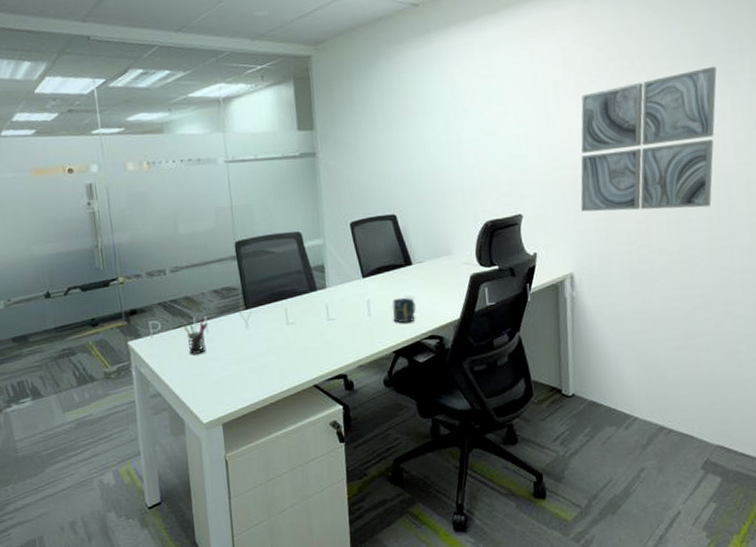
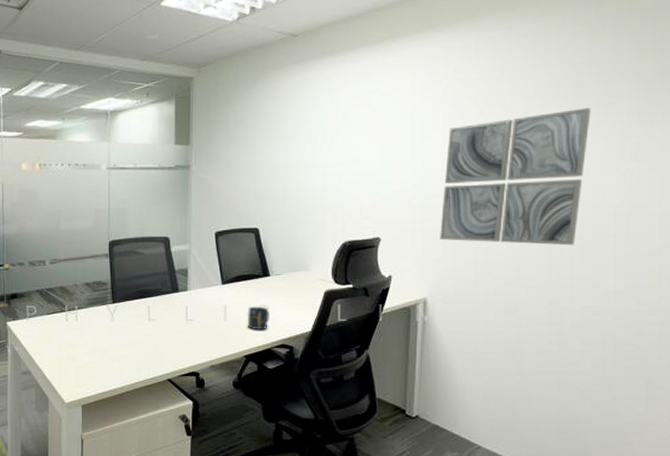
pen holder: present [183,319,208,354] -> none [56,308,78,339]

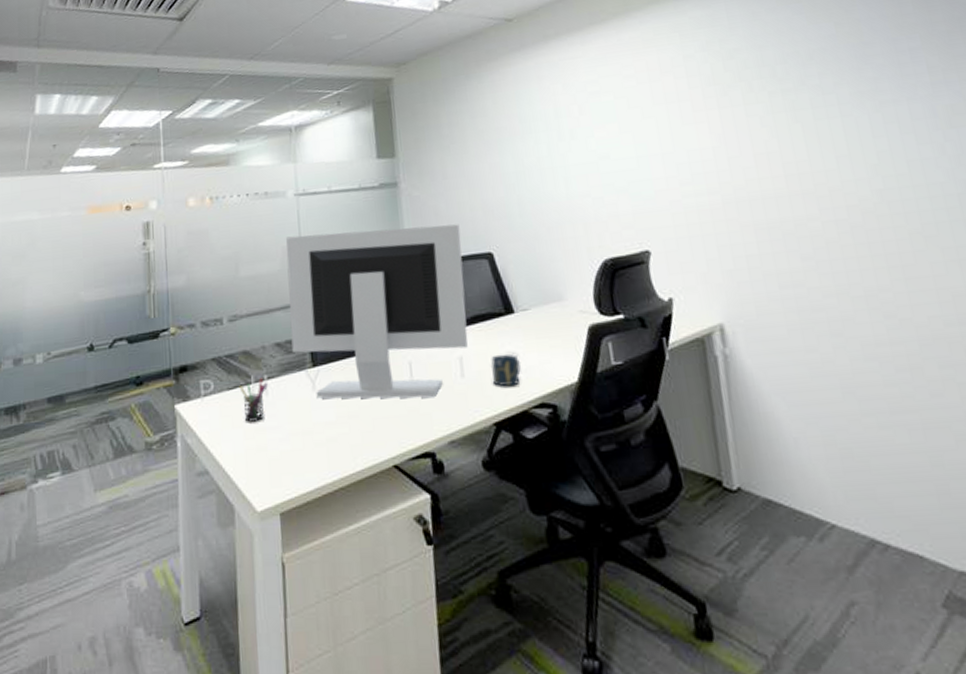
pen holder: none [56,308,78,339] -> present [239,378,268,422]
computer monitor: none [97,201,235,334] -> present [286,224,468,399]
wall art: present [440,107,591,246] -> none [713,70,901,247]

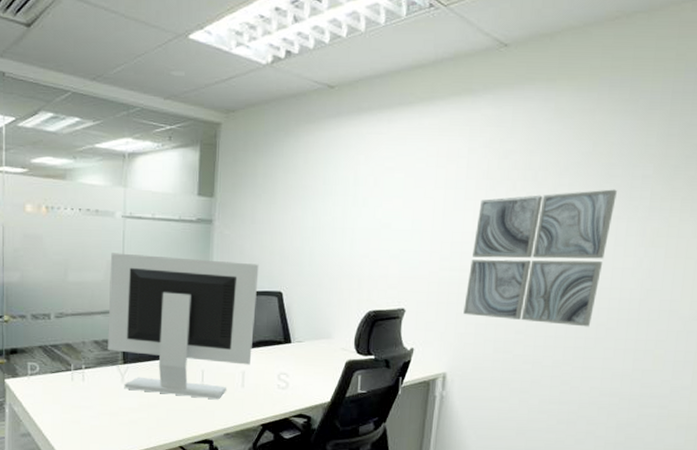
pen holder: present [239,378,268,422] -> none [61,367,85,400]
cup: present [490,354,521,386] -> none [265,373,290,398]
wall art: none [713,70,901,247] -> present [463,189,617,327]

